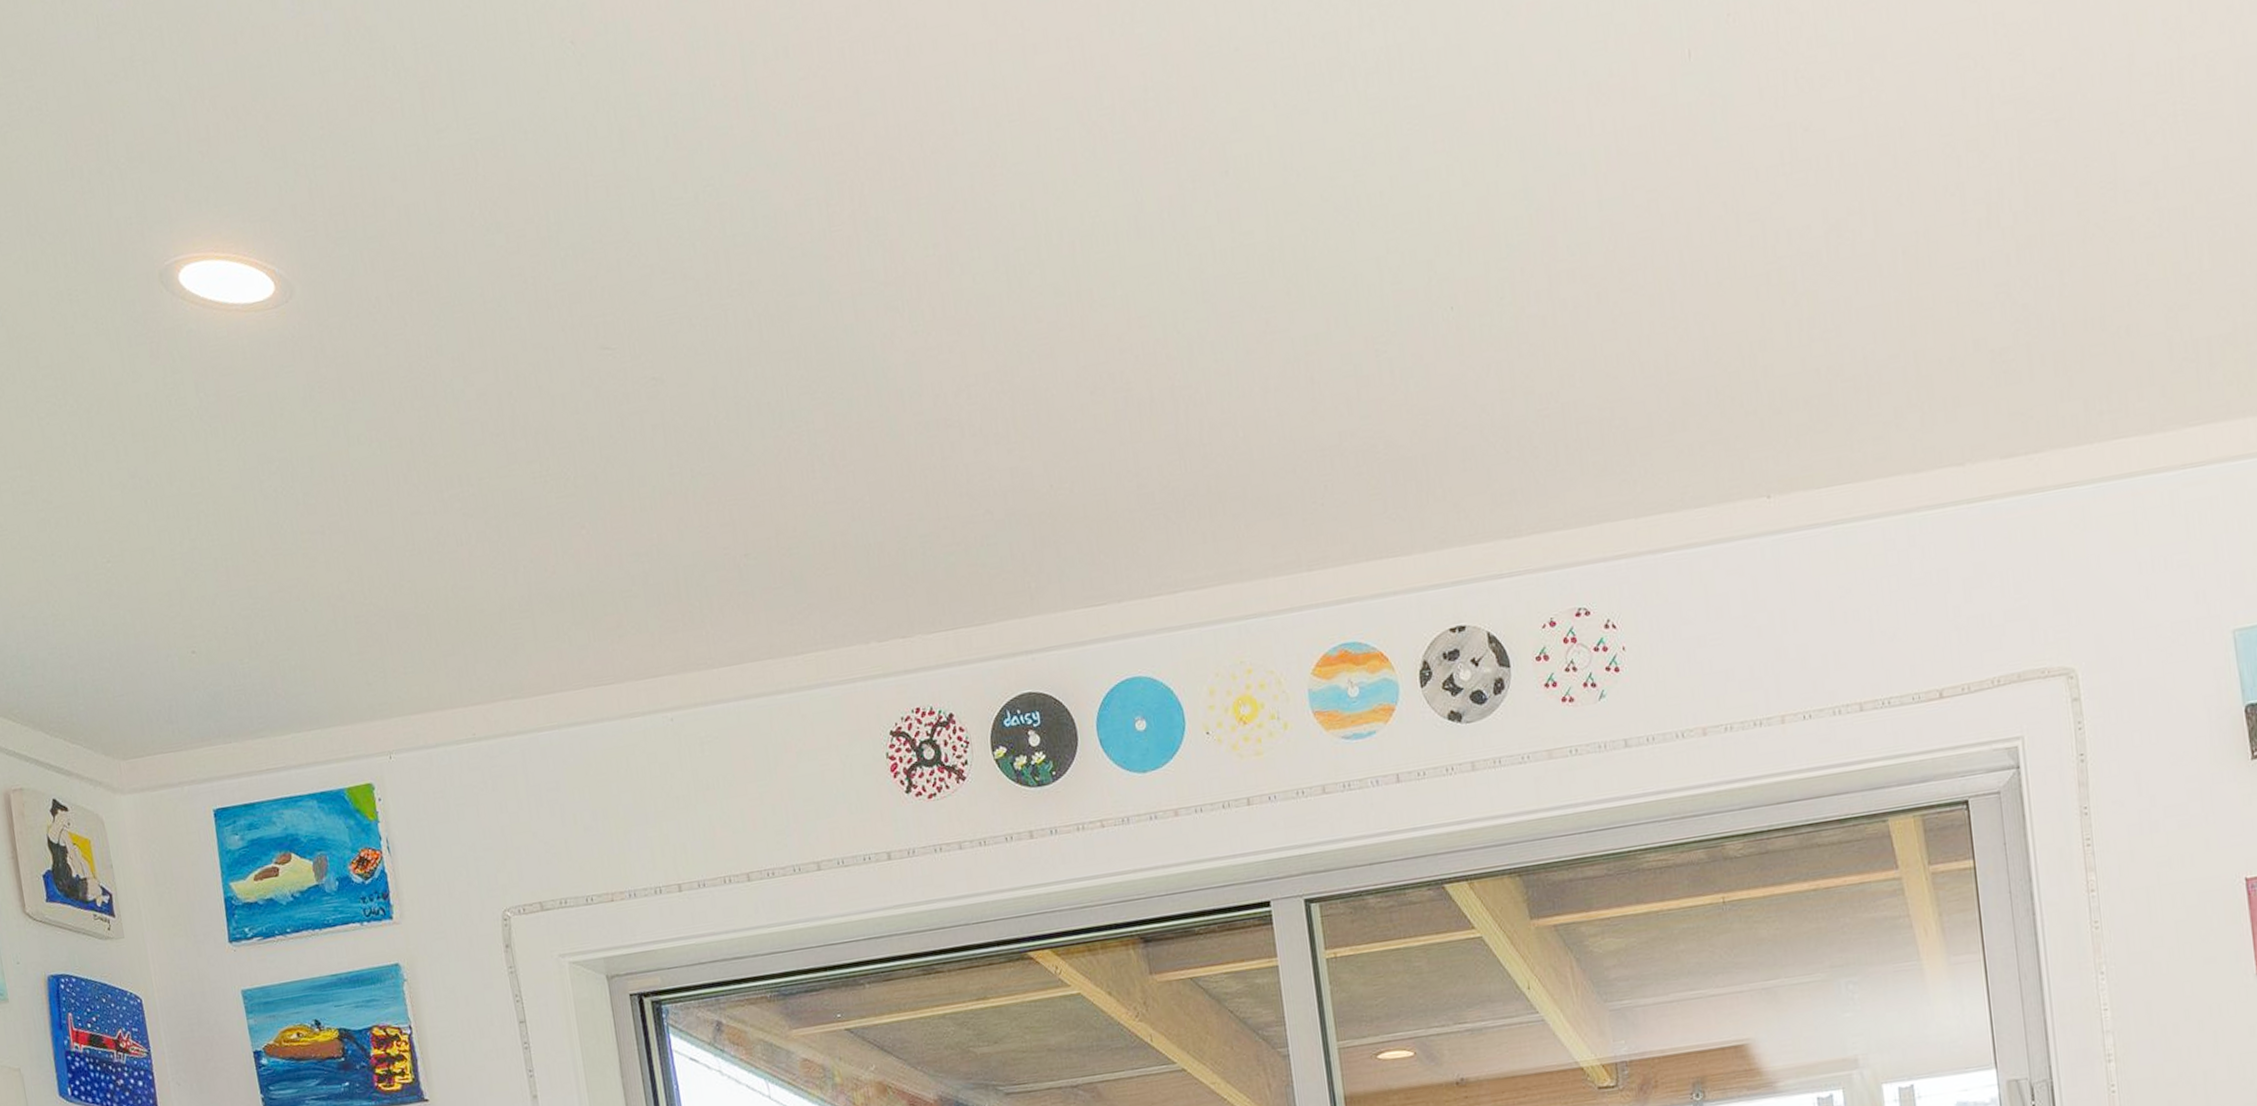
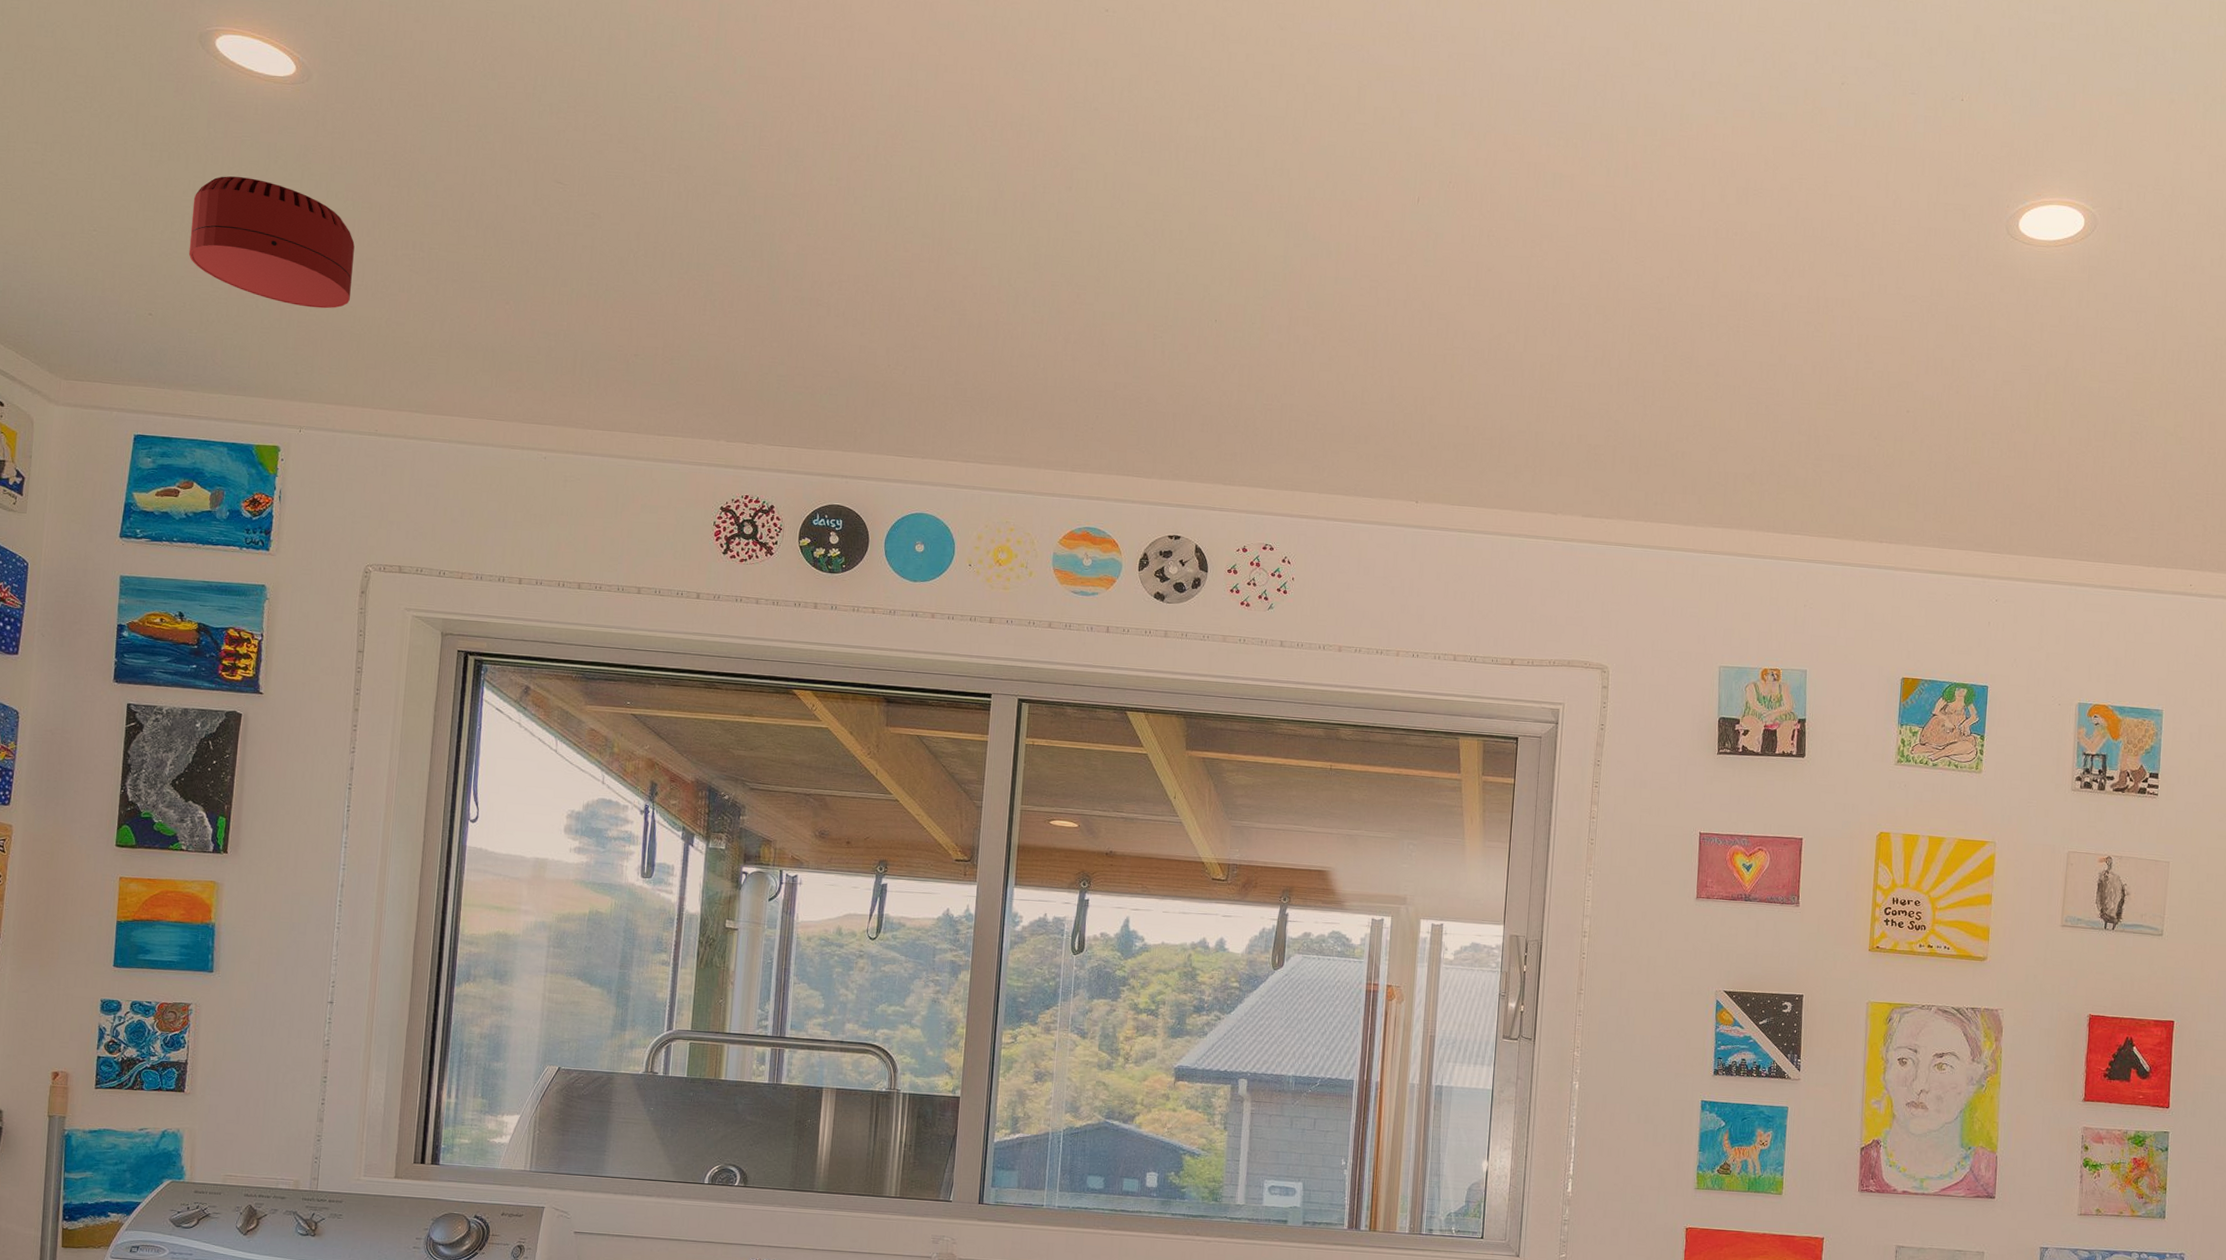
smoke detector: none [203,443,405,598] -> present [188,176,355,309]

